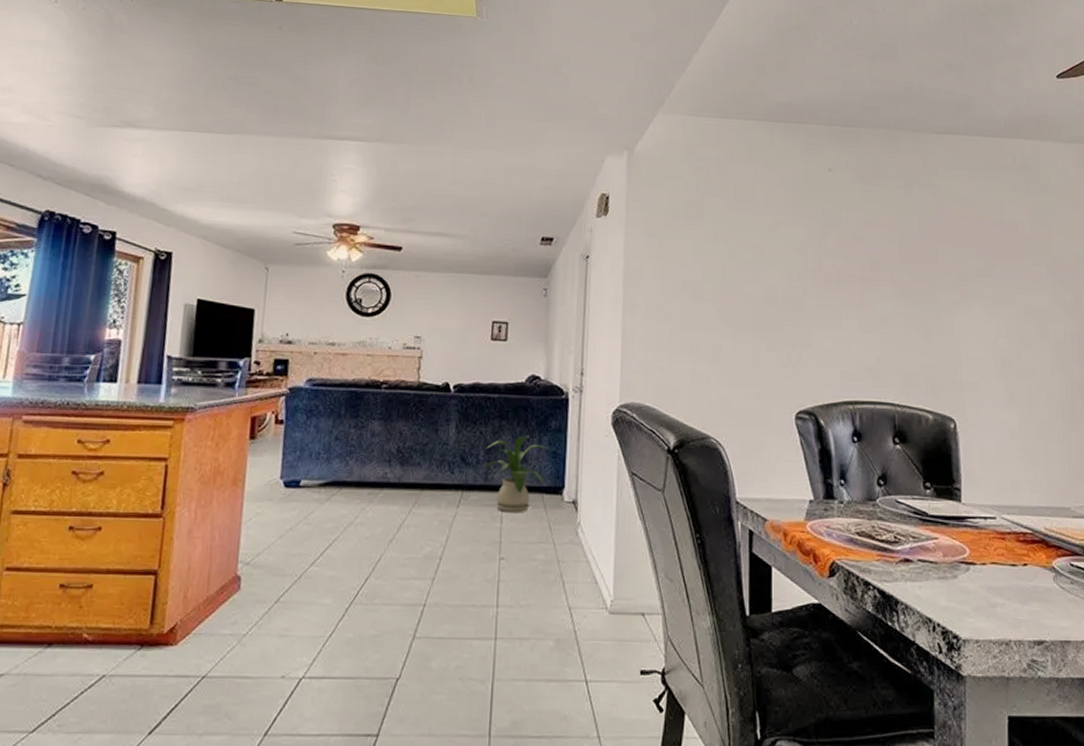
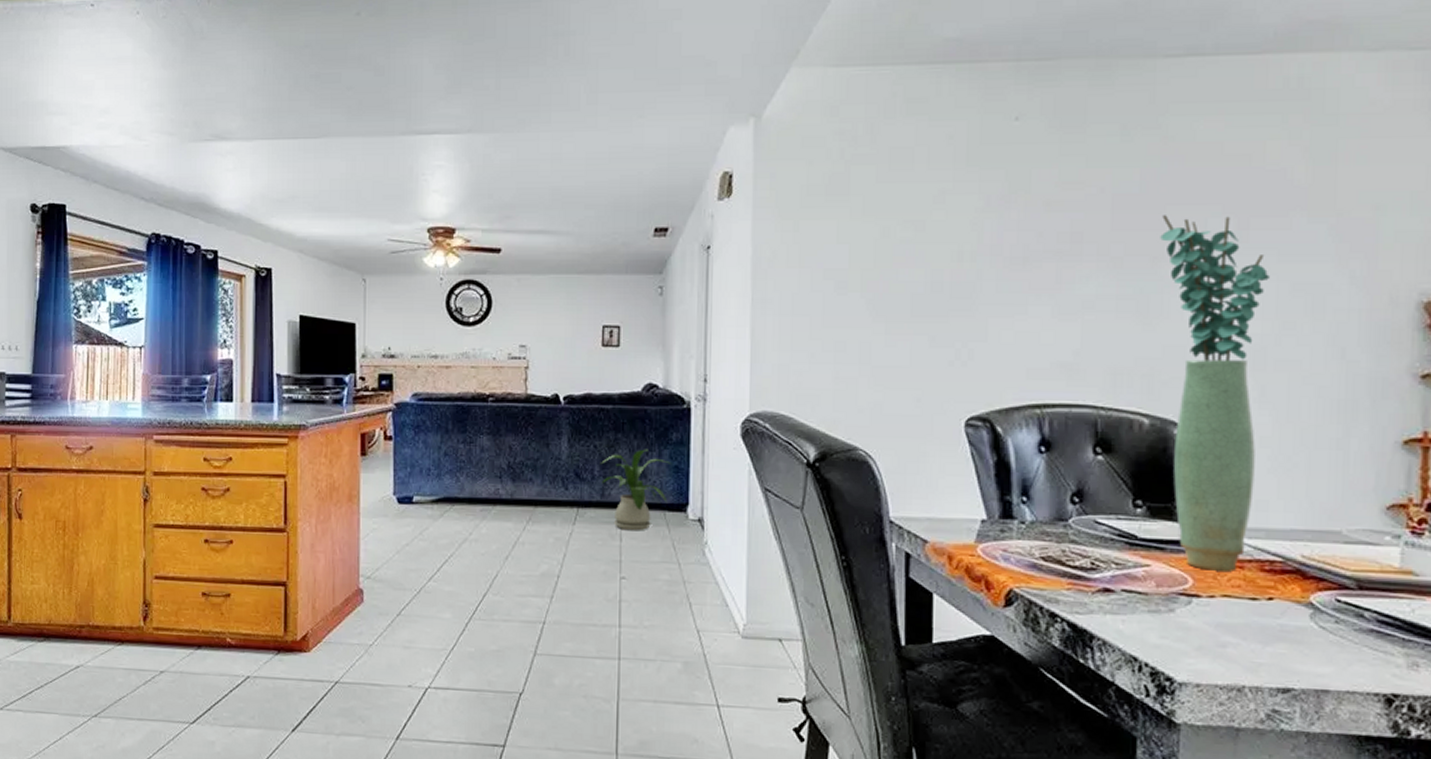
vase: none [935,253,1011,542] -> present [1160,215,1269,572]

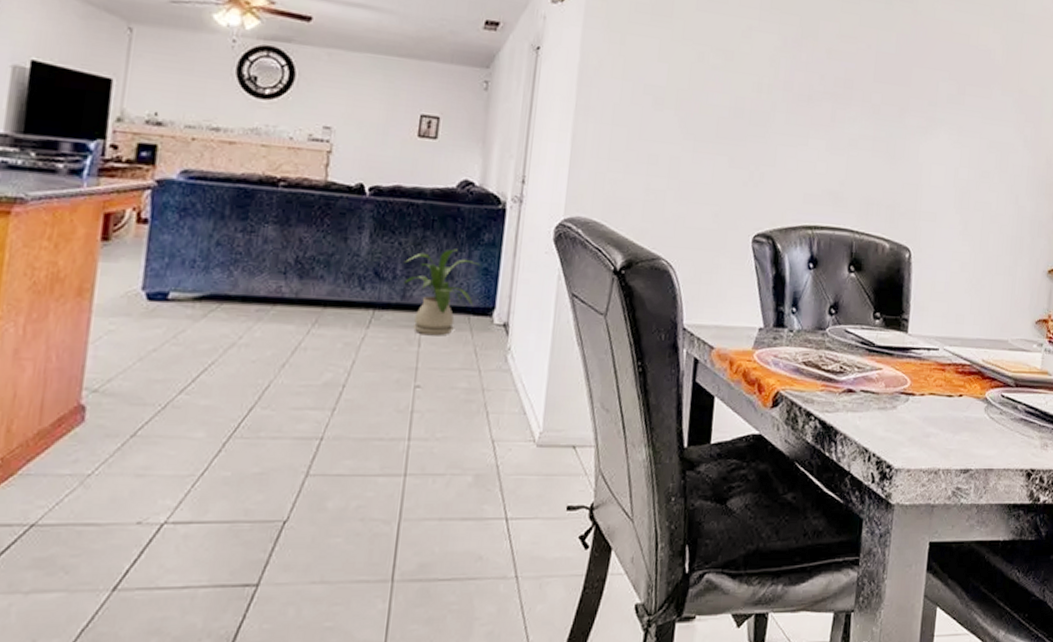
vase: present [1160,215,1269,572] -> none [902,74,976,373]

